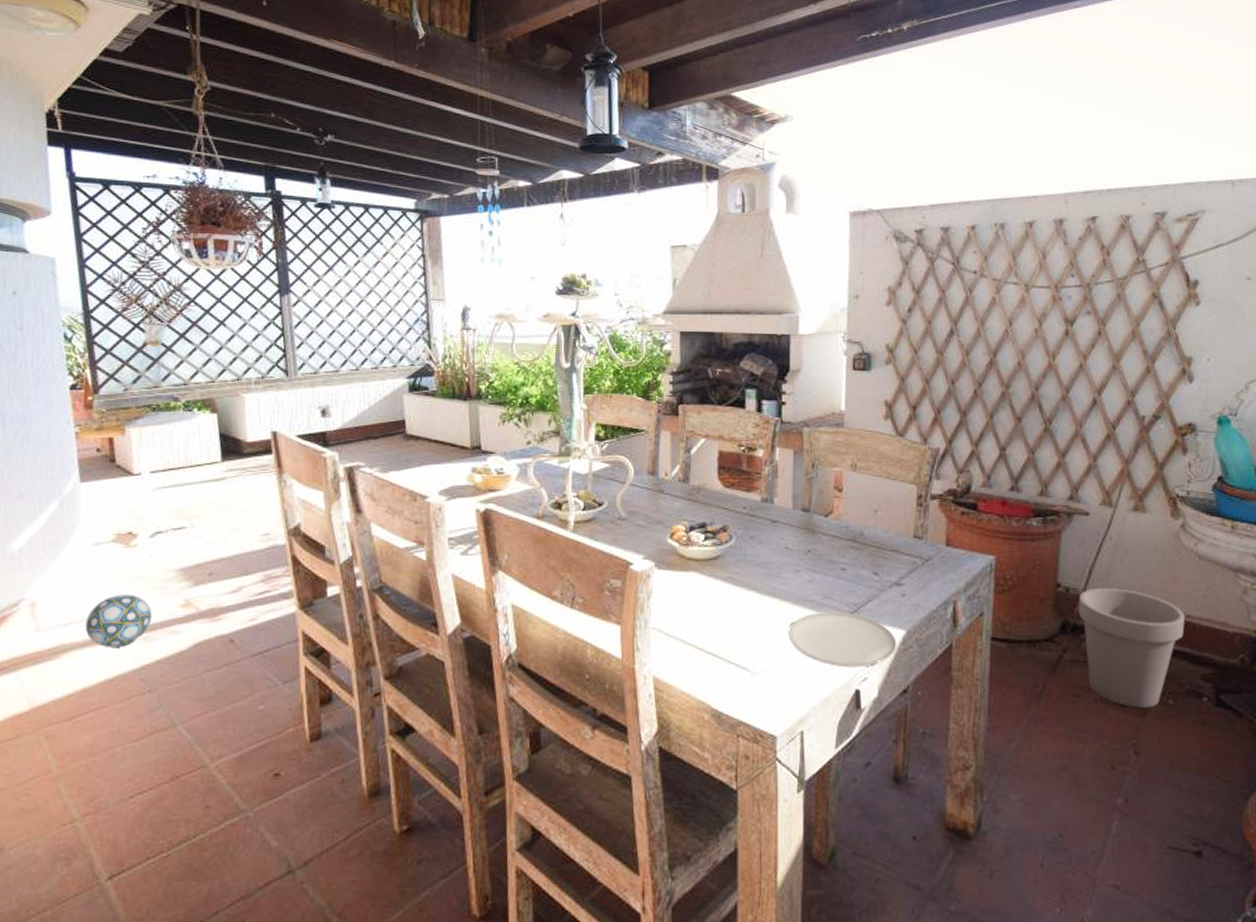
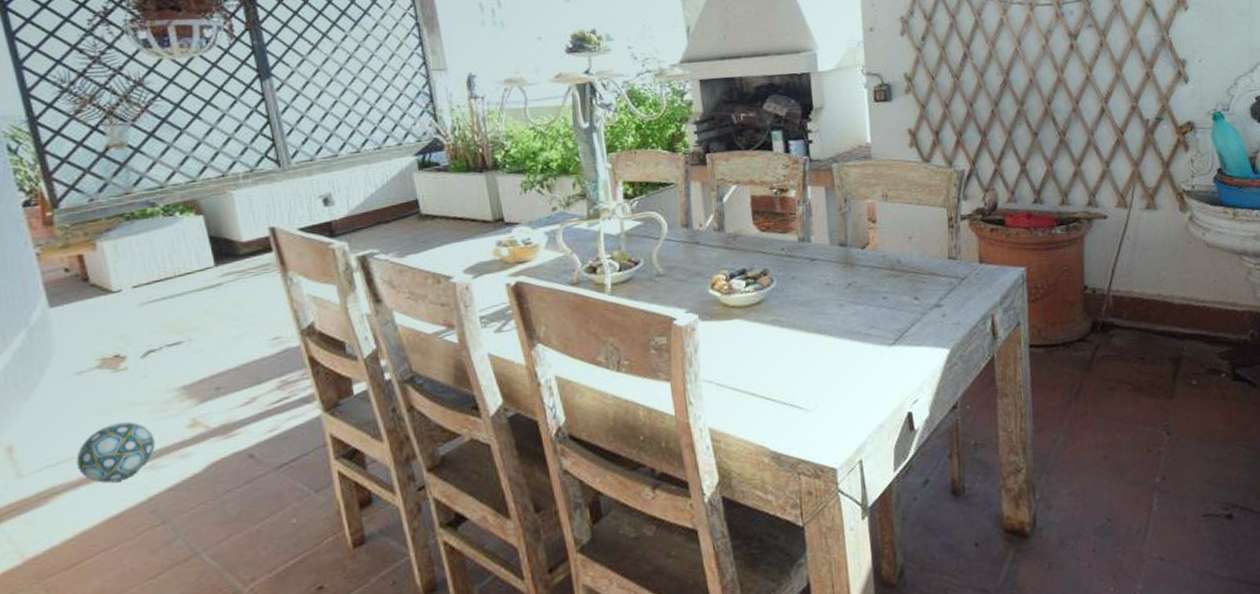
plate: present [788,611,897,668] -> none [837,339,943,393]
flowerpot: present [1078,588,1186,708] -> none [1105,283,1201,393]

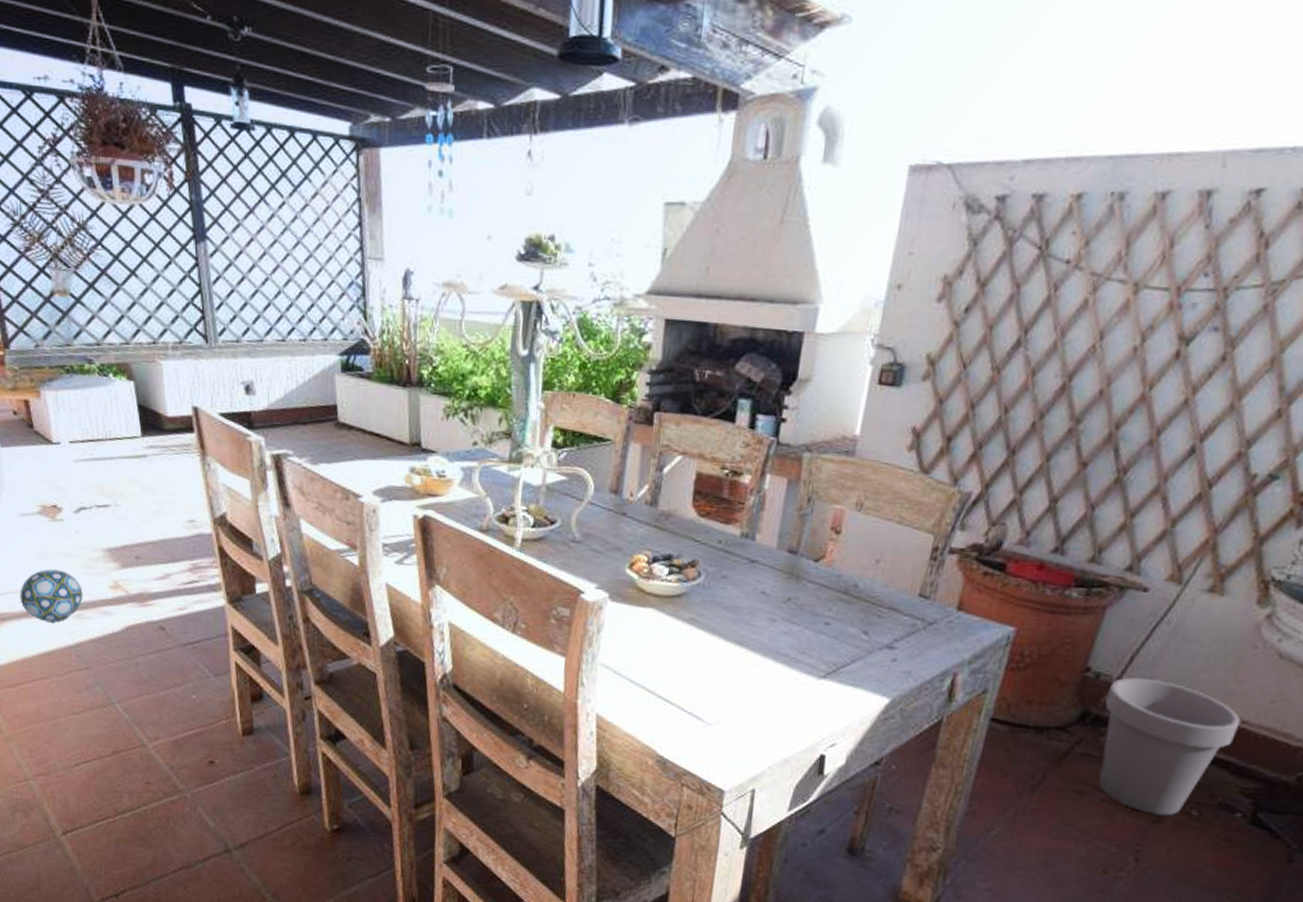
flowerpot: none [1105,283,1201,393] -> present [1099,677,1241,816]

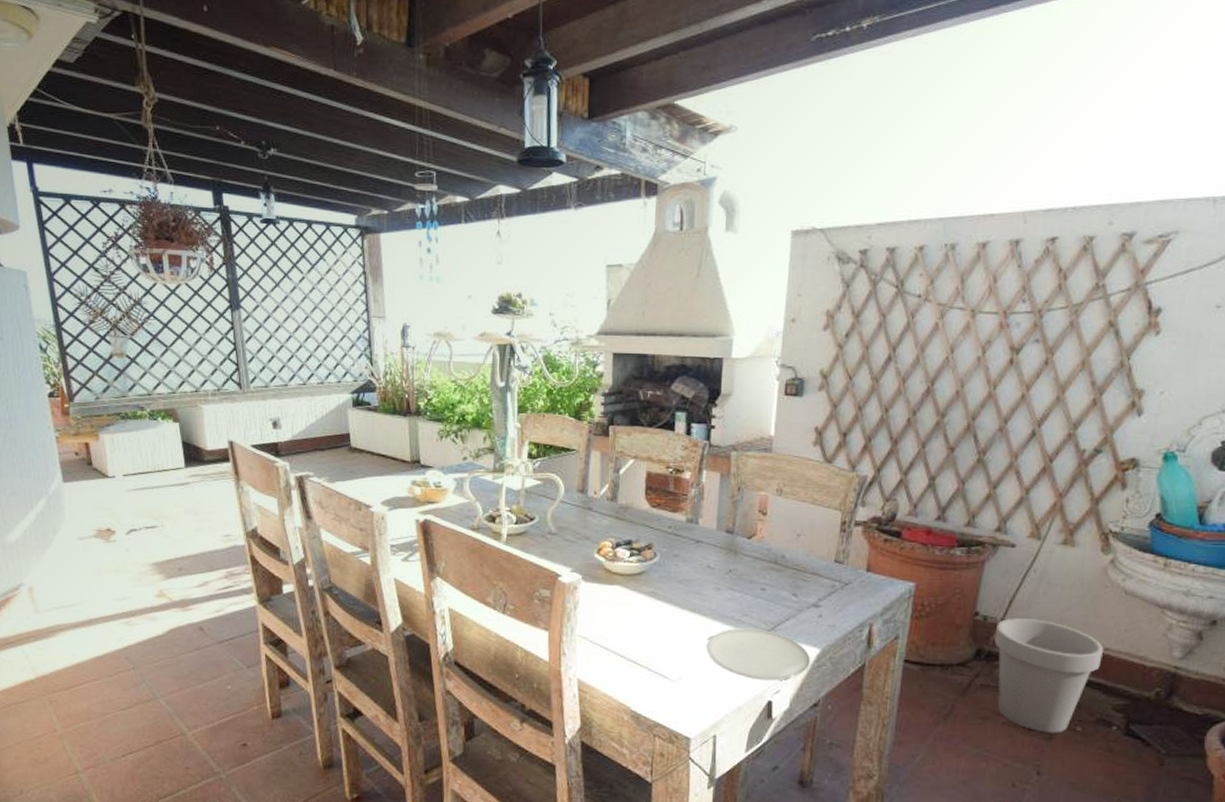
ball: present [20,569,83,622] -> none [76,583,132,629]
plate: none [751,667,877,733] -> present [706,627,811,681]

